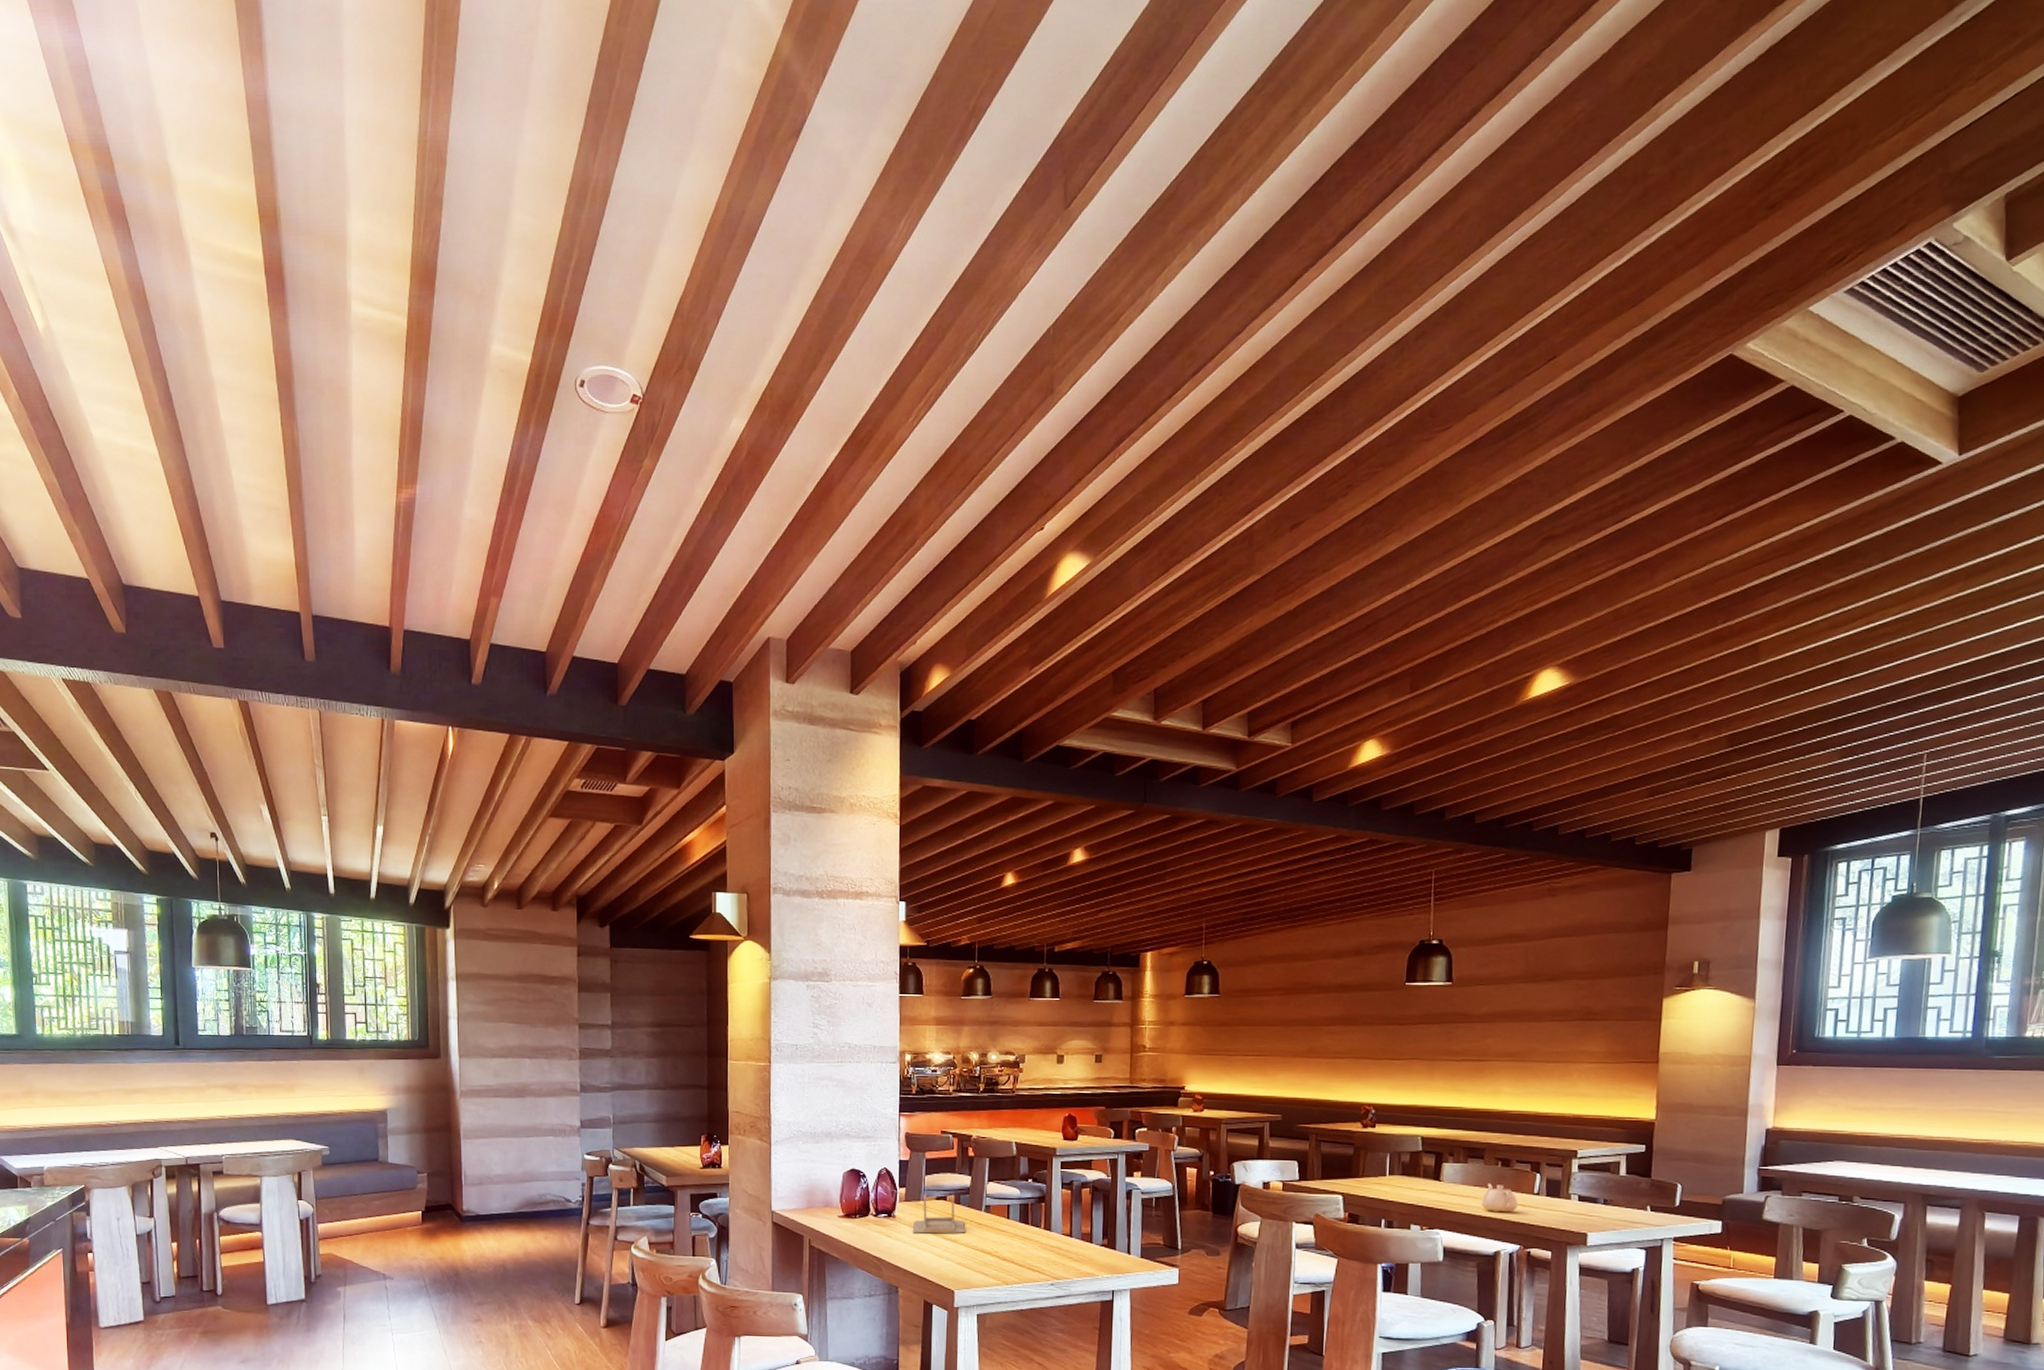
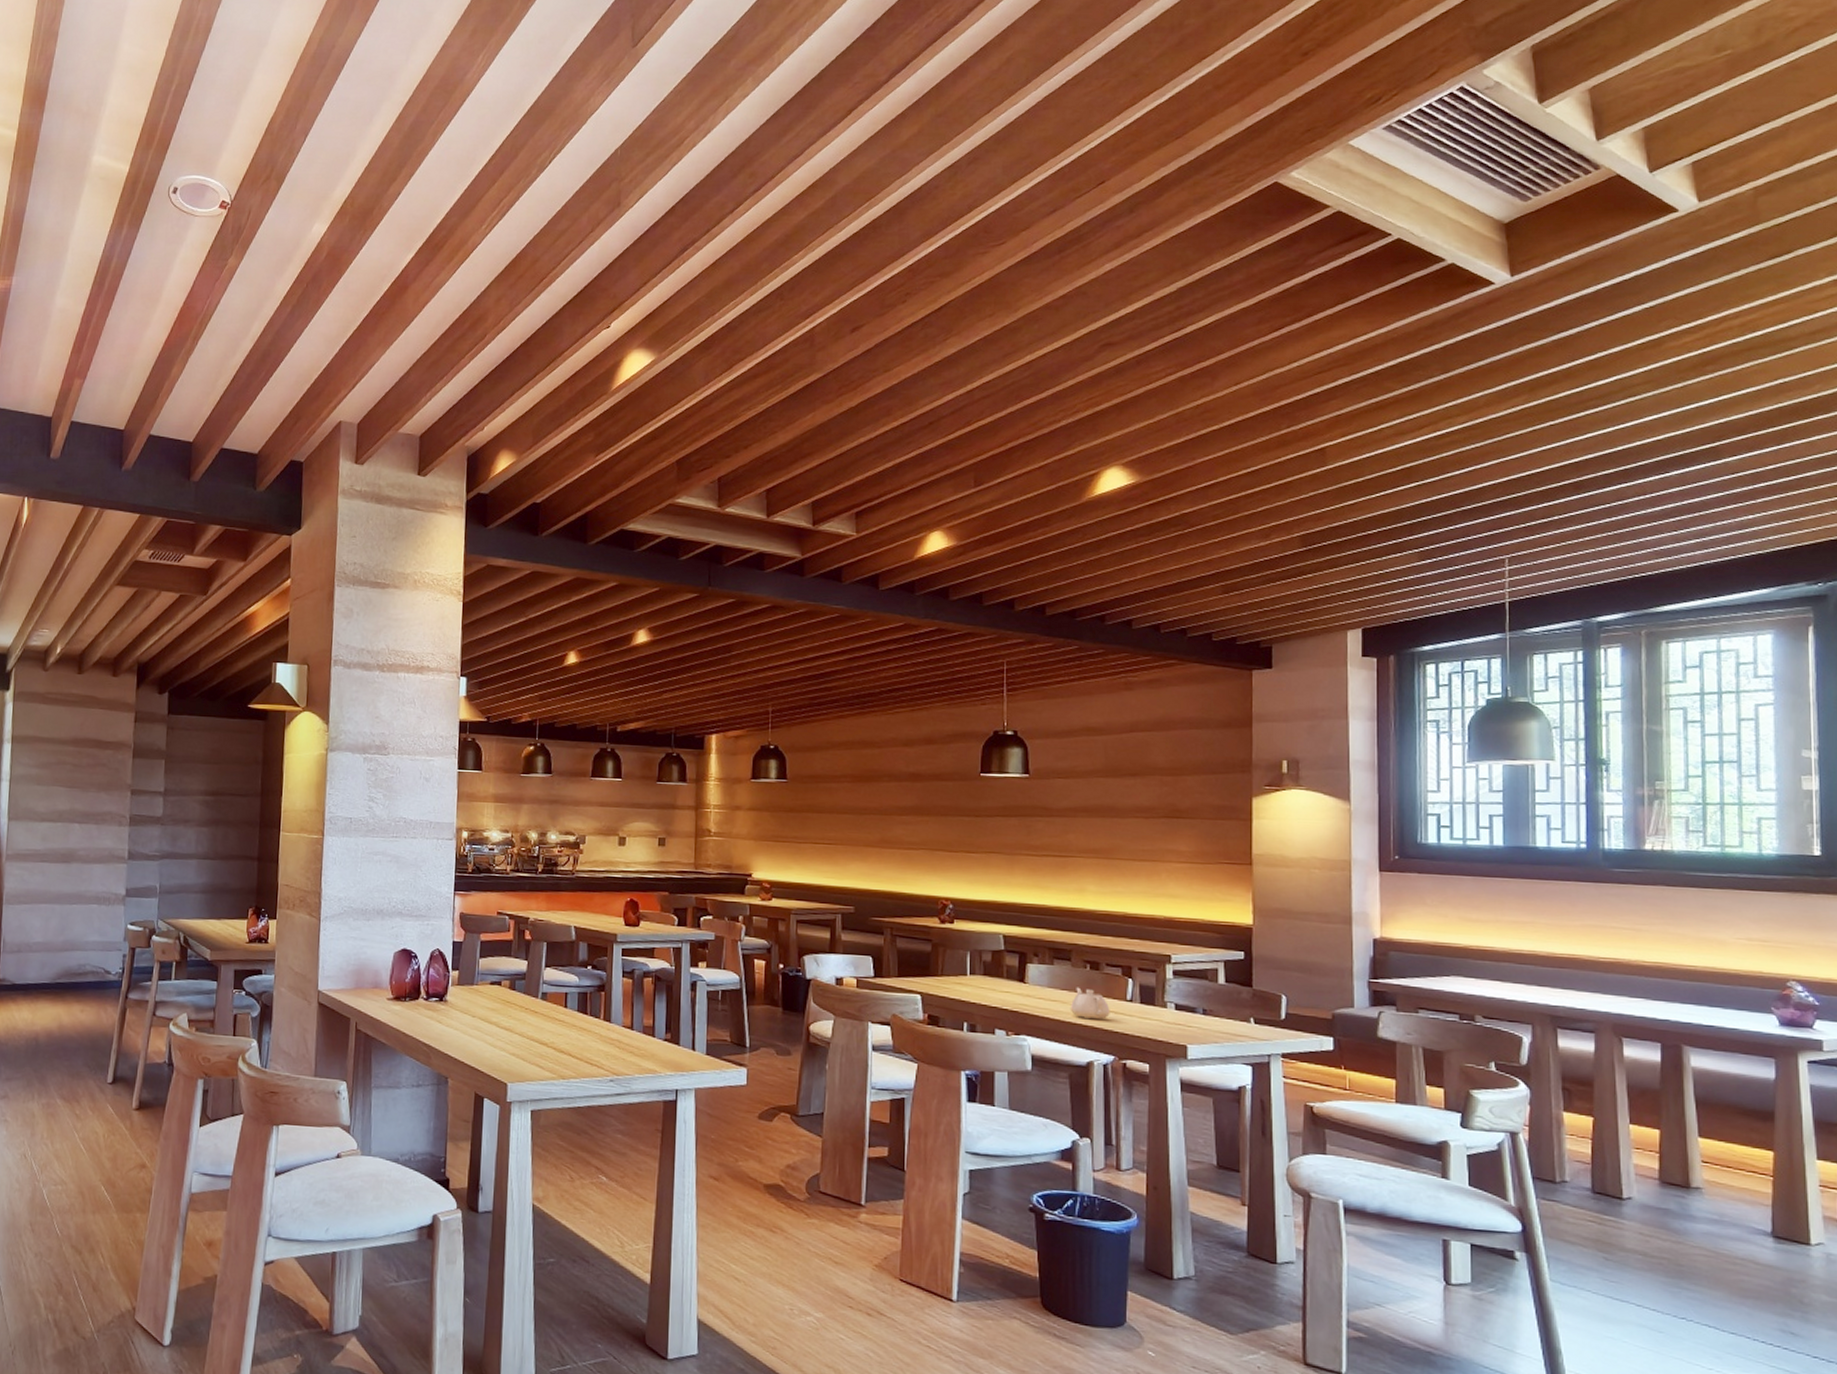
napkin holder: present [912,1194,966,1234] -> none [464,979,521,1022]

